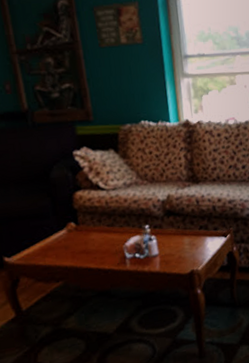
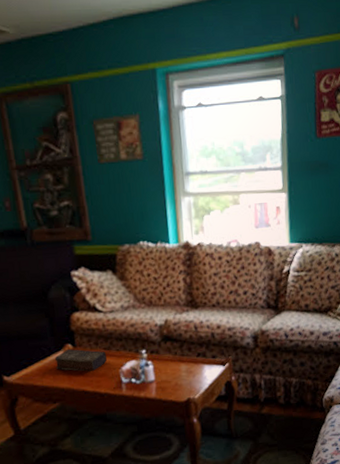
book: none [57,227,110,249] -> present [54,348,107,372]

